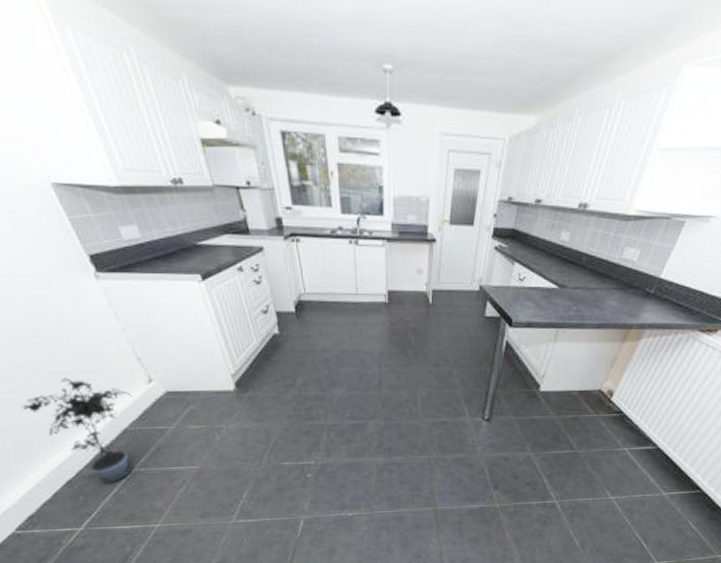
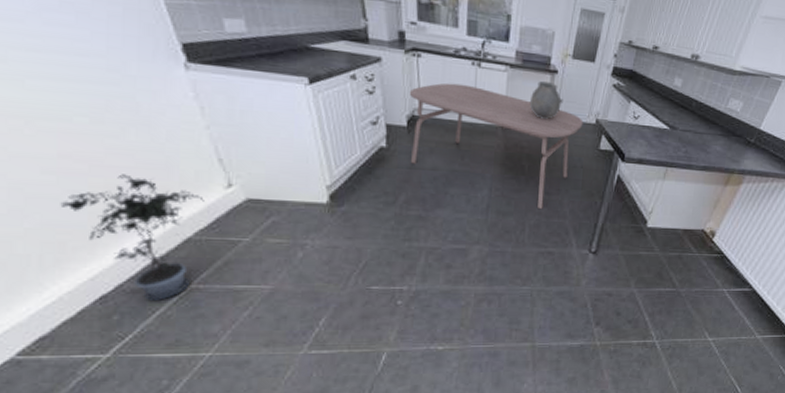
dining table: none [293,264,467,381] -> present [409,83,583,209]
ceramic pot: none [410,251,444,291] -> present [529,80,563,119]

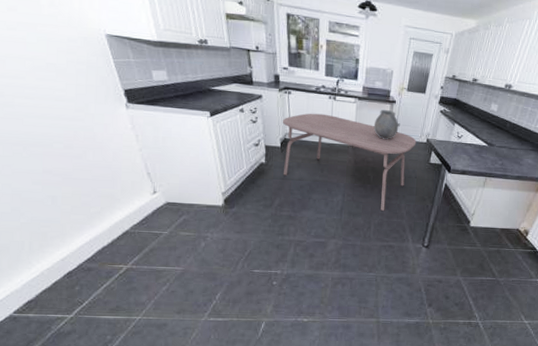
potted plant: present [60,174,204,300] -> none [43,184,137,276]

